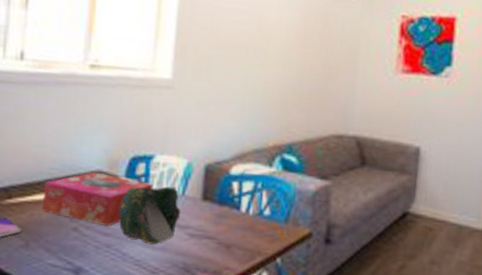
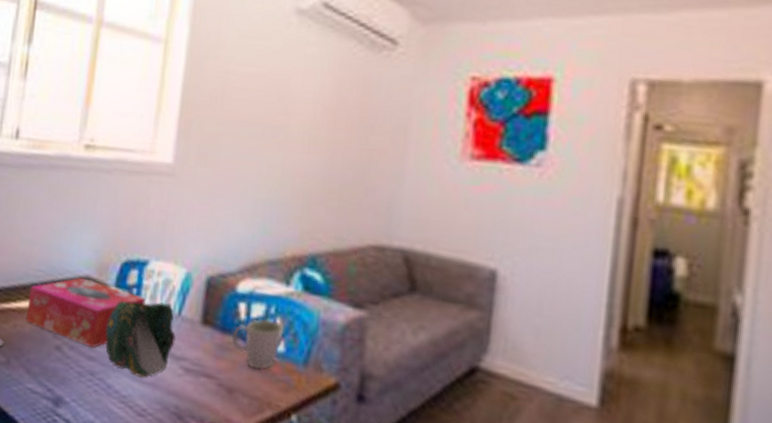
mug: none [227,192,269,230] -> present [232,318,284,371]

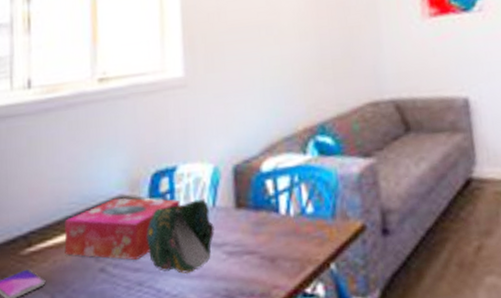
mug: present [232,318,284,371] -> none [264,187,310,234]

